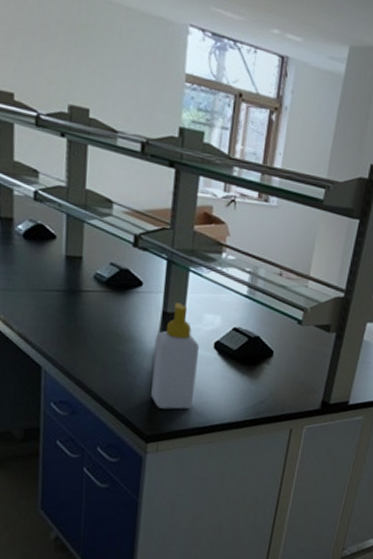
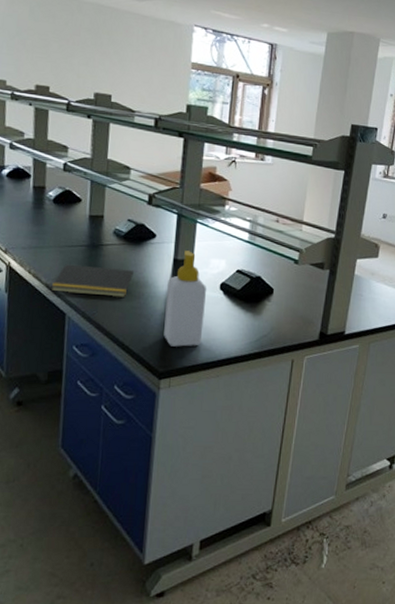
notepad: none [23,310,117,353] -> present [50,264,133,298]

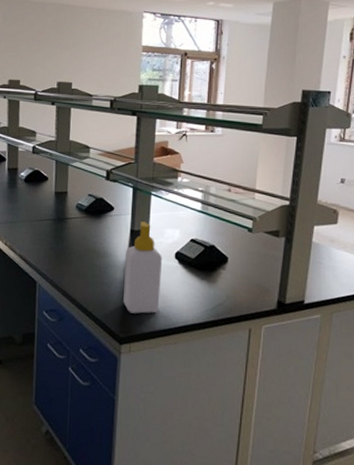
notepad: present [50,264,133,298] -> none [23,236,94,267]

